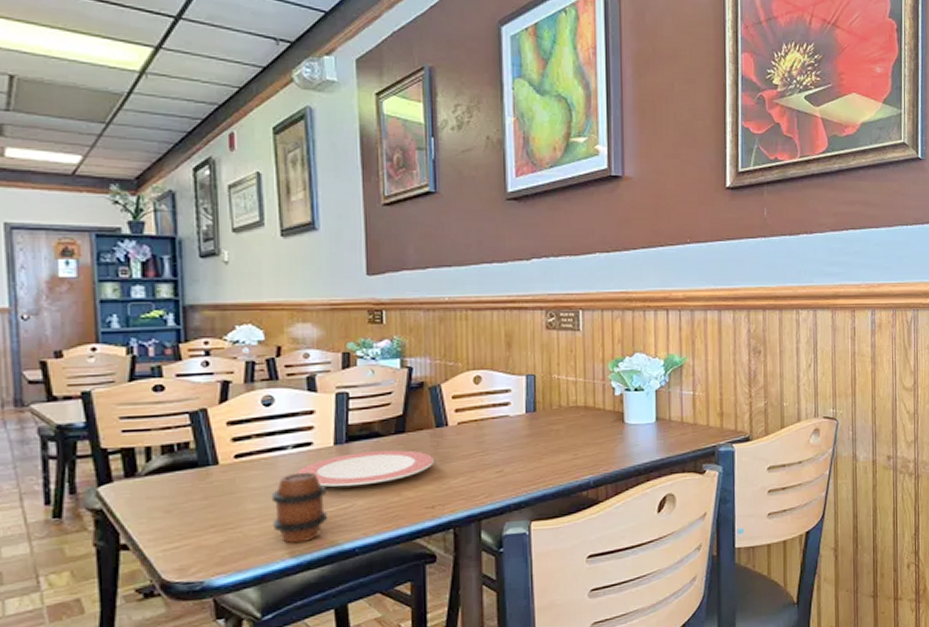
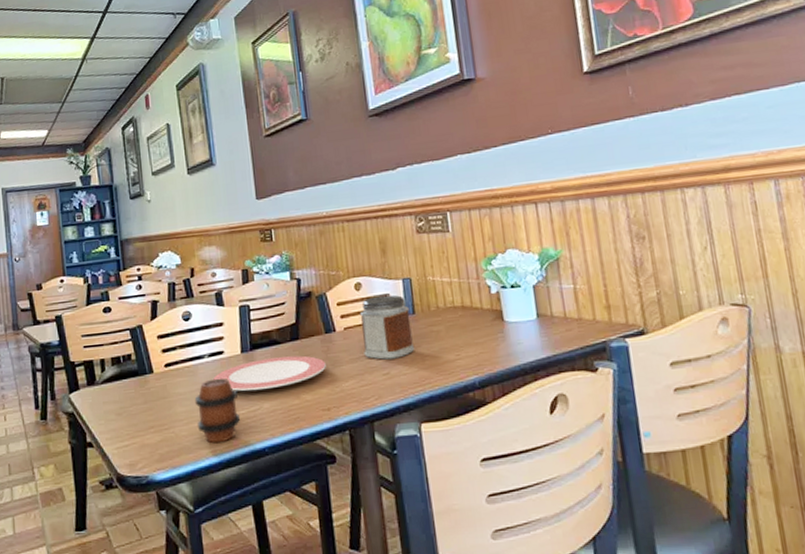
jar: none [476,390,533,457] -> present [359,295,415,360]

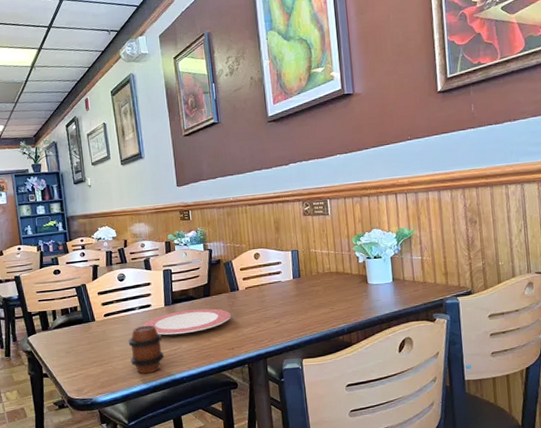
jar: present [359,295,415,360] -> none [257,263,300,312]

